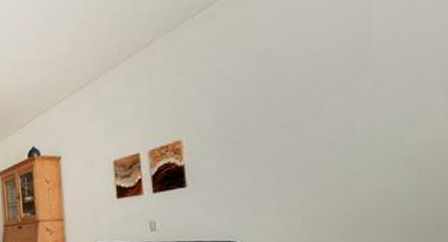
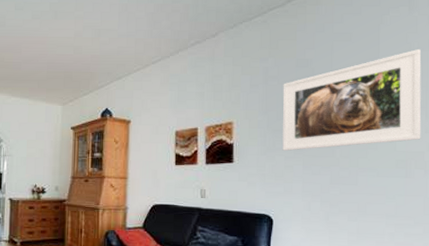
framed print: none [241,8,440,165] -> present [282,48,422,151]

